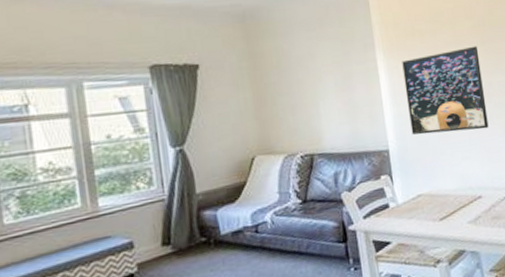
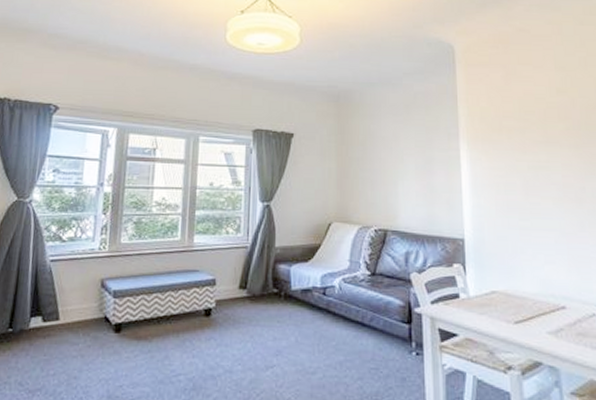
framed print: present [402,45,489,135] -> none [486,148,579,235]

